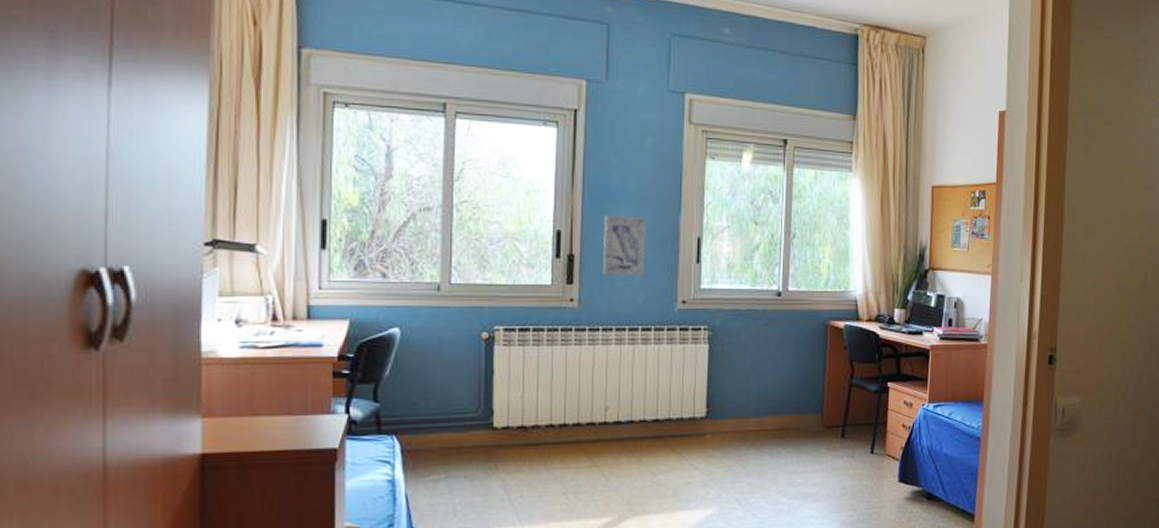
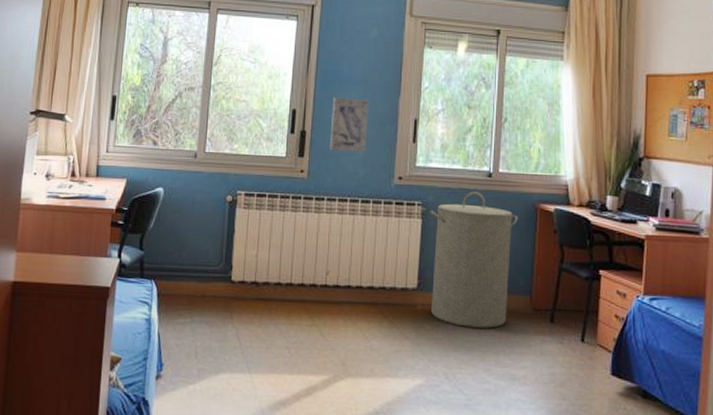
laundry hamper: none [717,312,808,451] -> present [430,191,518,328]

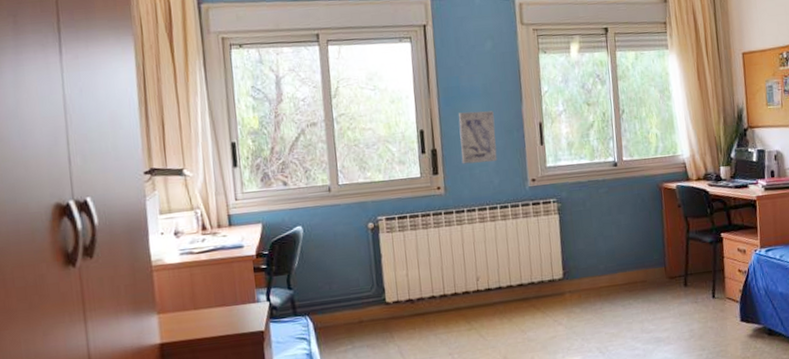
laundry hamper: present [430,191,518,328] -> none [565,181,646,305]

